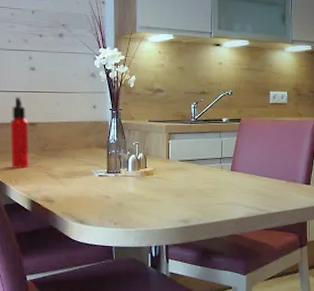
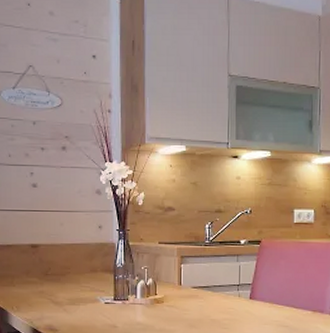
water bottle: present [9,97,30,169] -> none [10,216,33,294]

